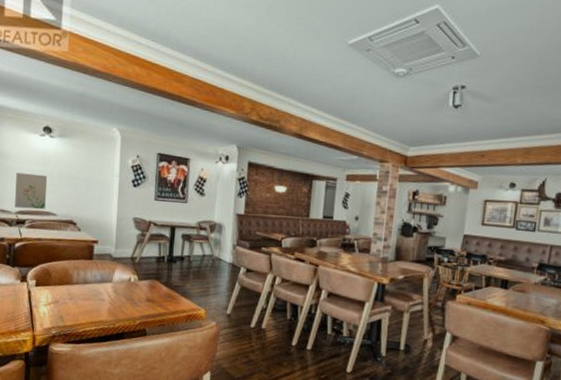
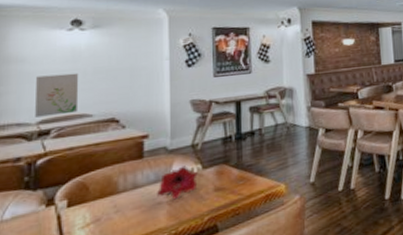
flower: none [100,273,134,301] -> present [156,165,198,200]

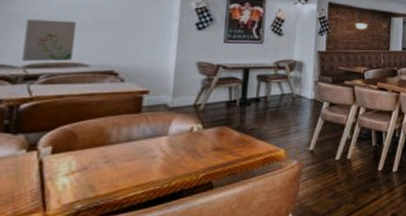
flower: present [156,165,198,200] -> none [151,124,197,156]

